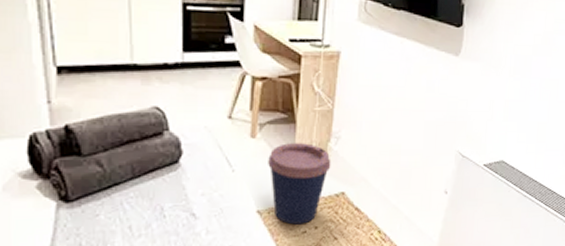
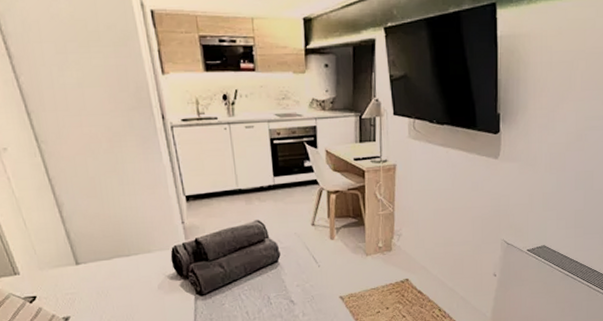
coffee cup: present [268,143,331,225] -> none [345,241,396,307]

